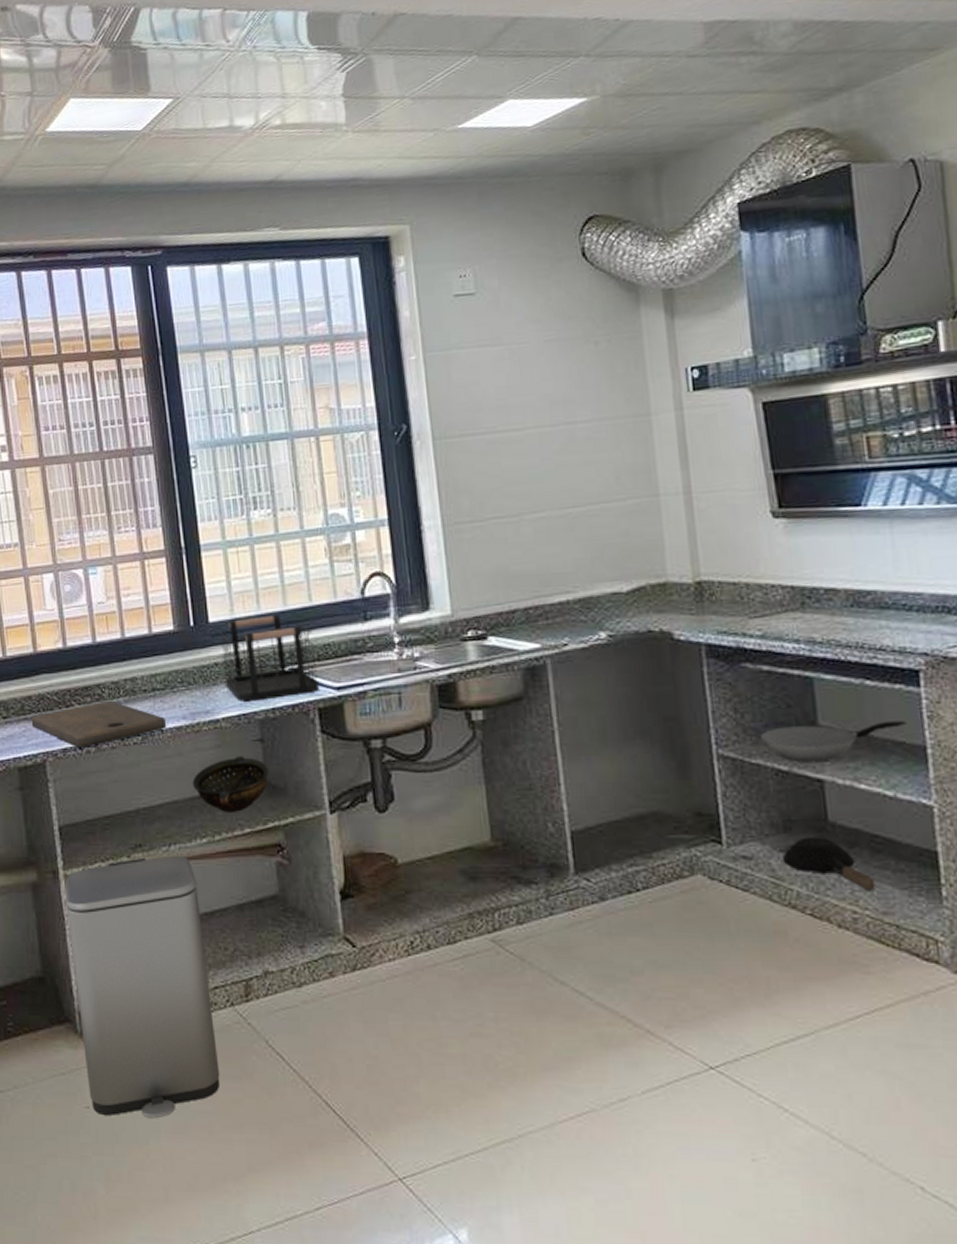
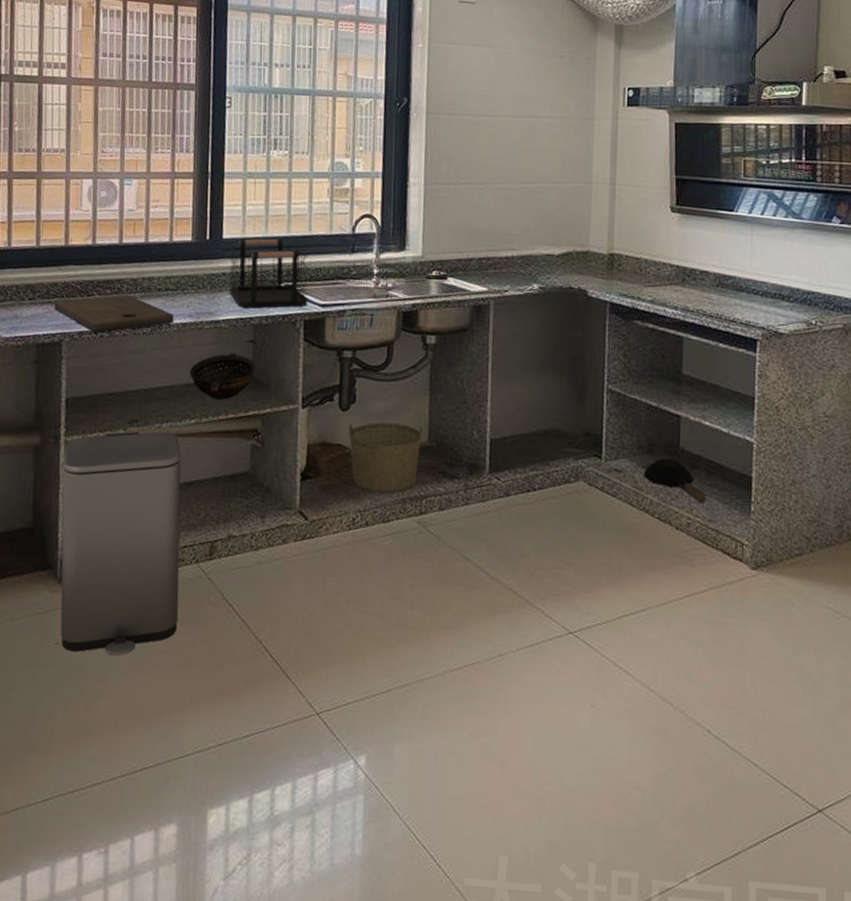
basket: none [390,822,483,908] -> present [349,422,423,494]
wok: present [761,721,908,763] -> none [641,372,744,402]

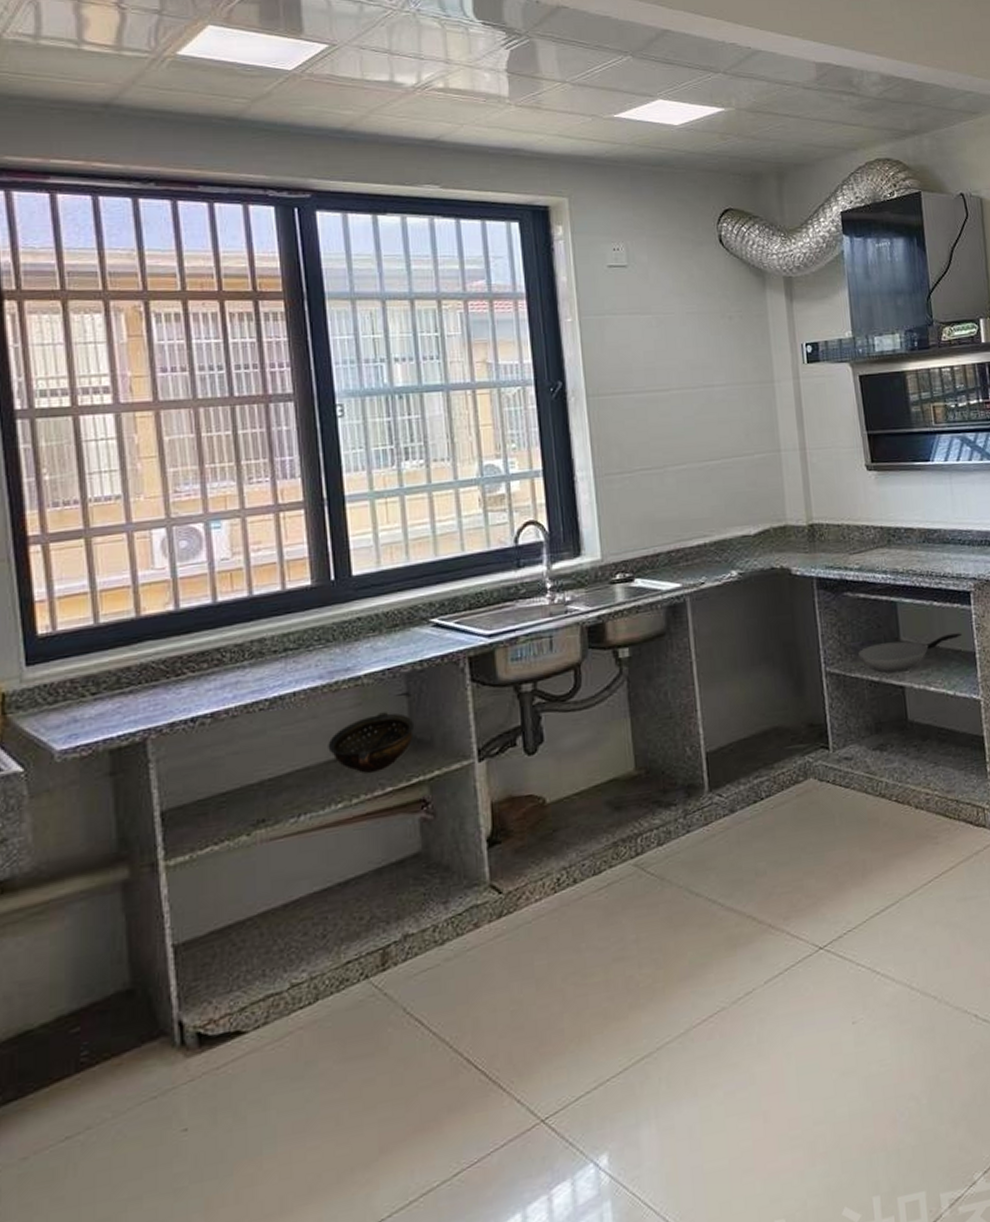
cutting board: present [54,294,175,333] -> none [129,664,300,721]
pedal bin: present [60,431,181,656] -> none [166,826,350,1135]
dish rack: present [228,238,309,309] -> none [363,564,470,656]
basket: present [349,422,423,494] -> none [539,754,628,843]
wok: none [641,372,744,402] -> present [859,633,963,673]
frying pan: present [643,458,706,502] -> none [874,734,942,774]

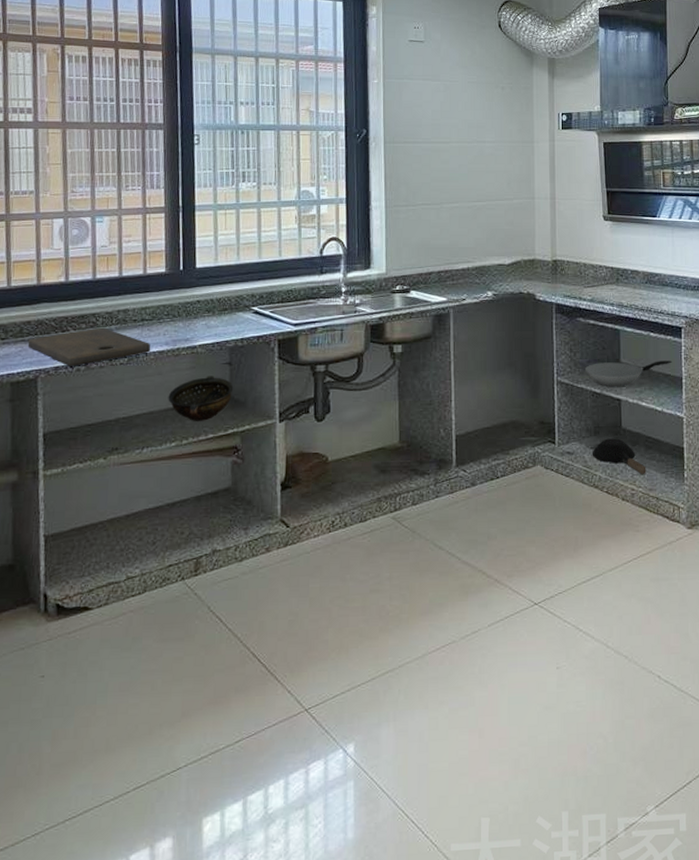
cutting board: none [129,664,300,721] -> present [27,327,151,366]
frying pan: none [874,734,942,774] -> present [592,438,647,474]

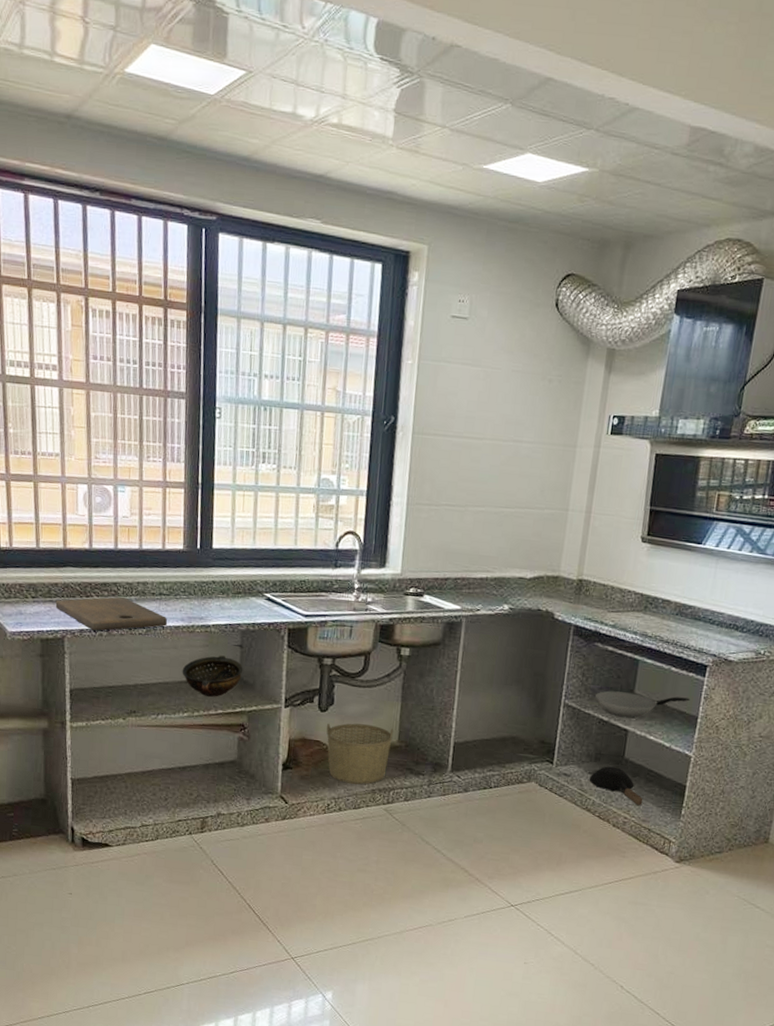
basket: none [325,429,393,495] -> present [326,723,393,785]

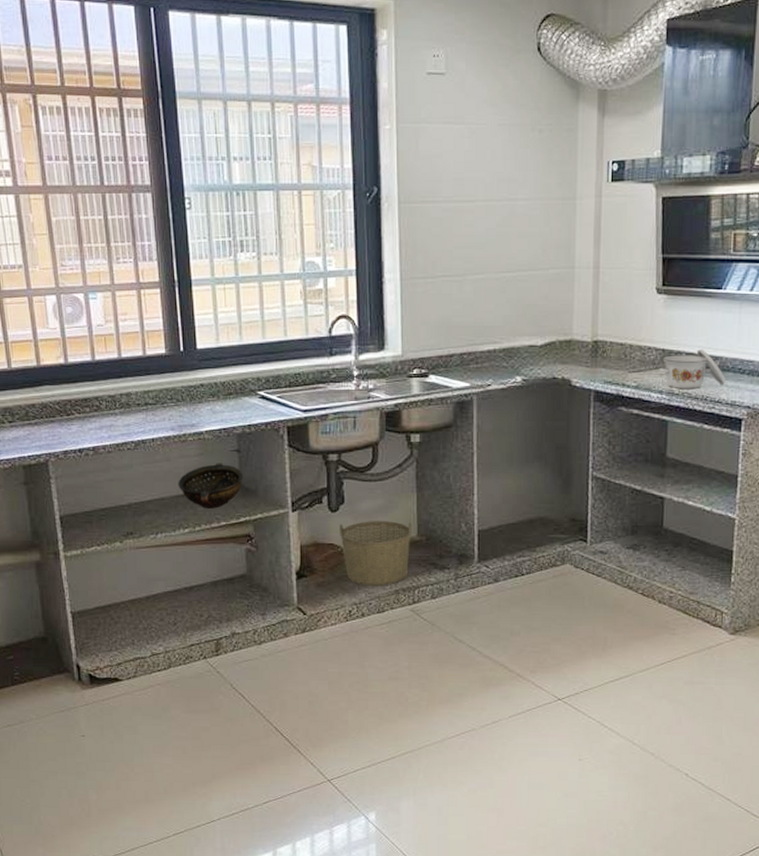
cutting board: present [55,597,168,631] -> none [34,411,157,451]
frying pan: present [589,766,643,805] -> none [627,538,688,577]
wok: present [595,690,691,718] -> none [625,456,728,484]
cooking pot: none [636,597,697,633] -> present [659,349,726,388]

